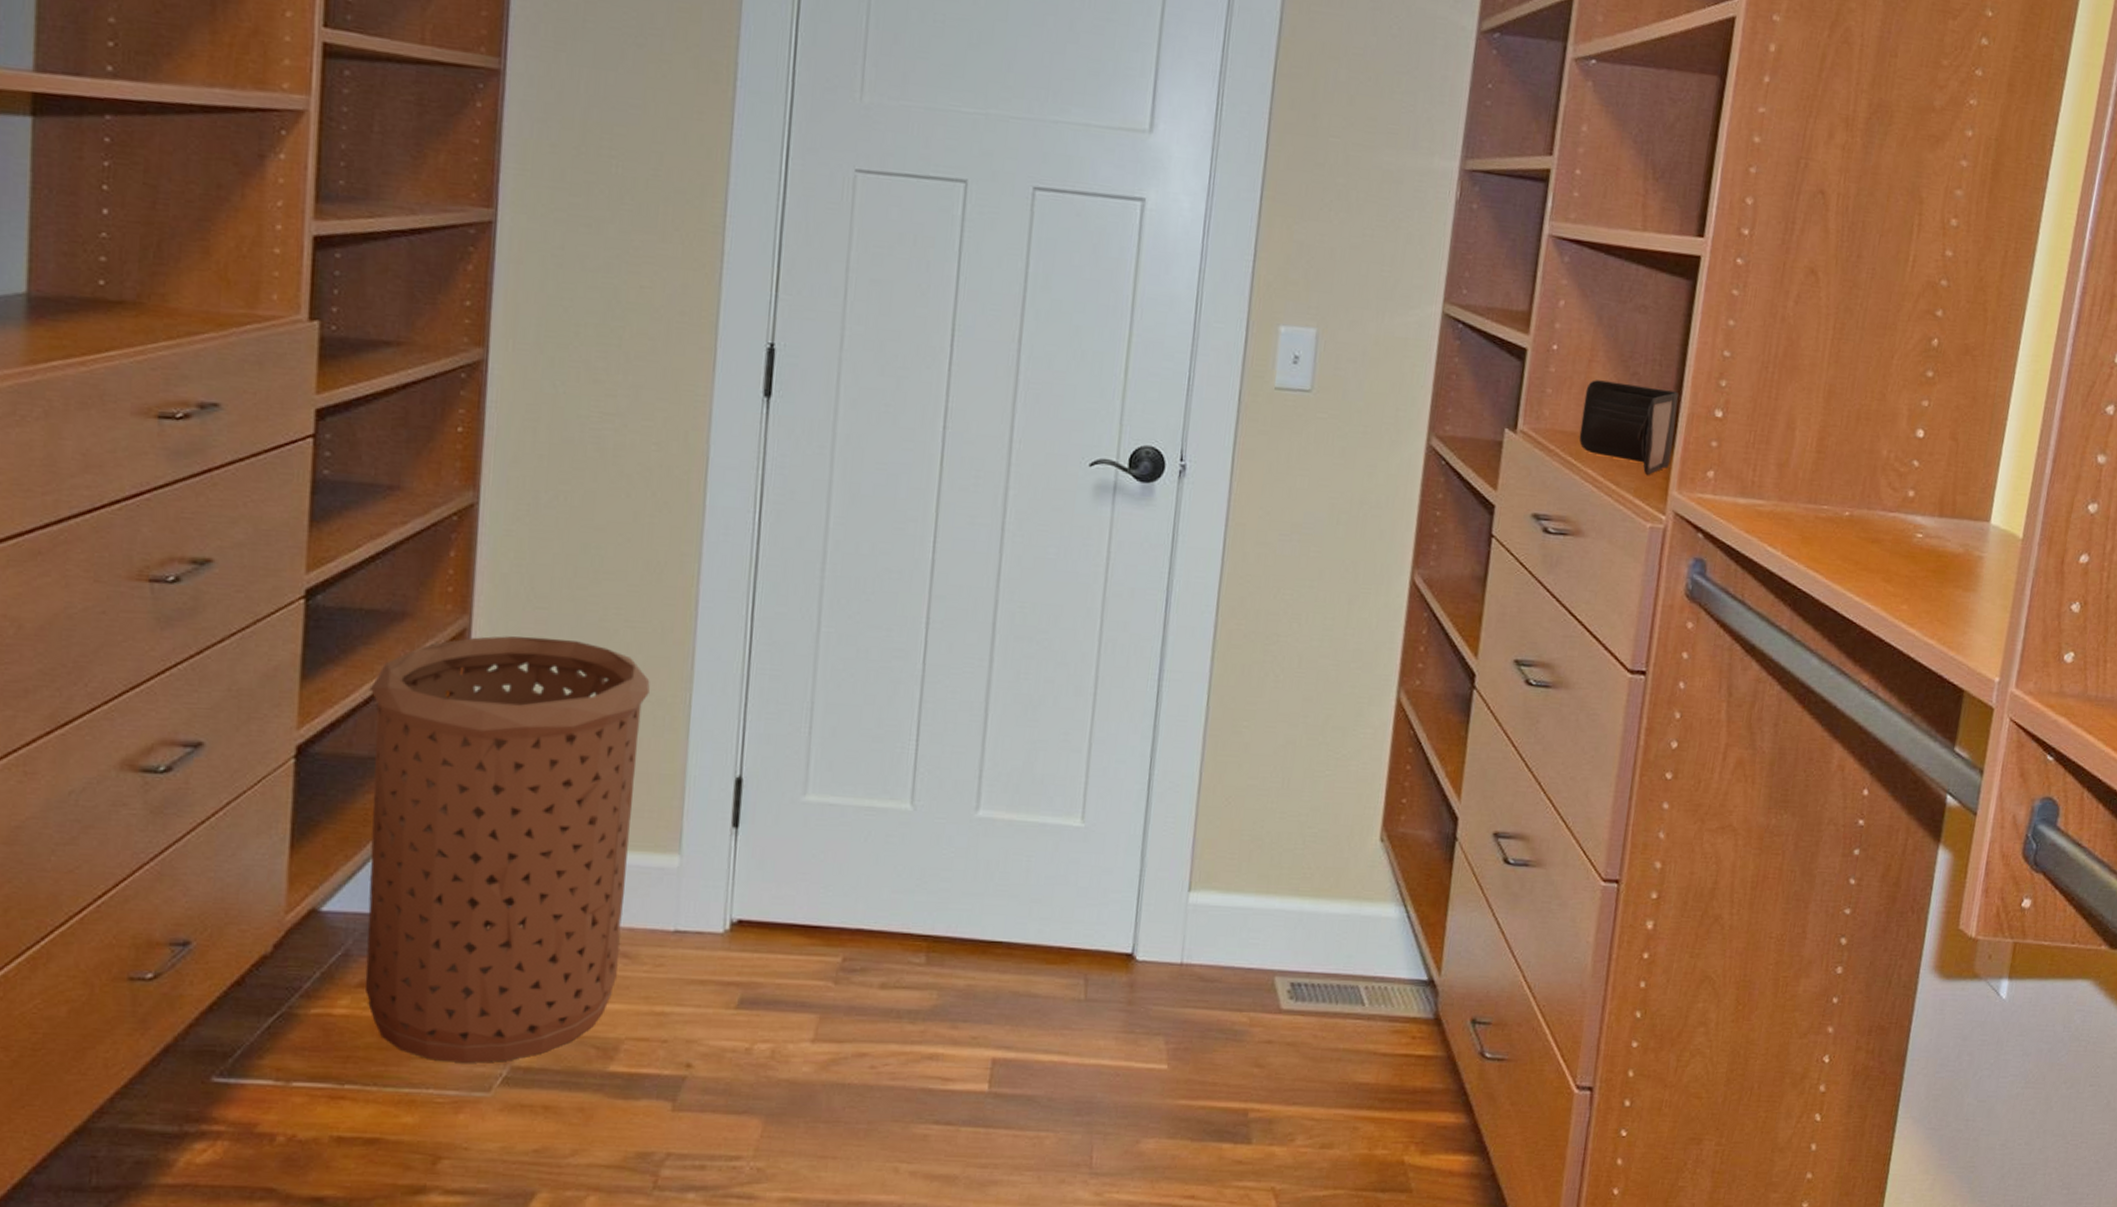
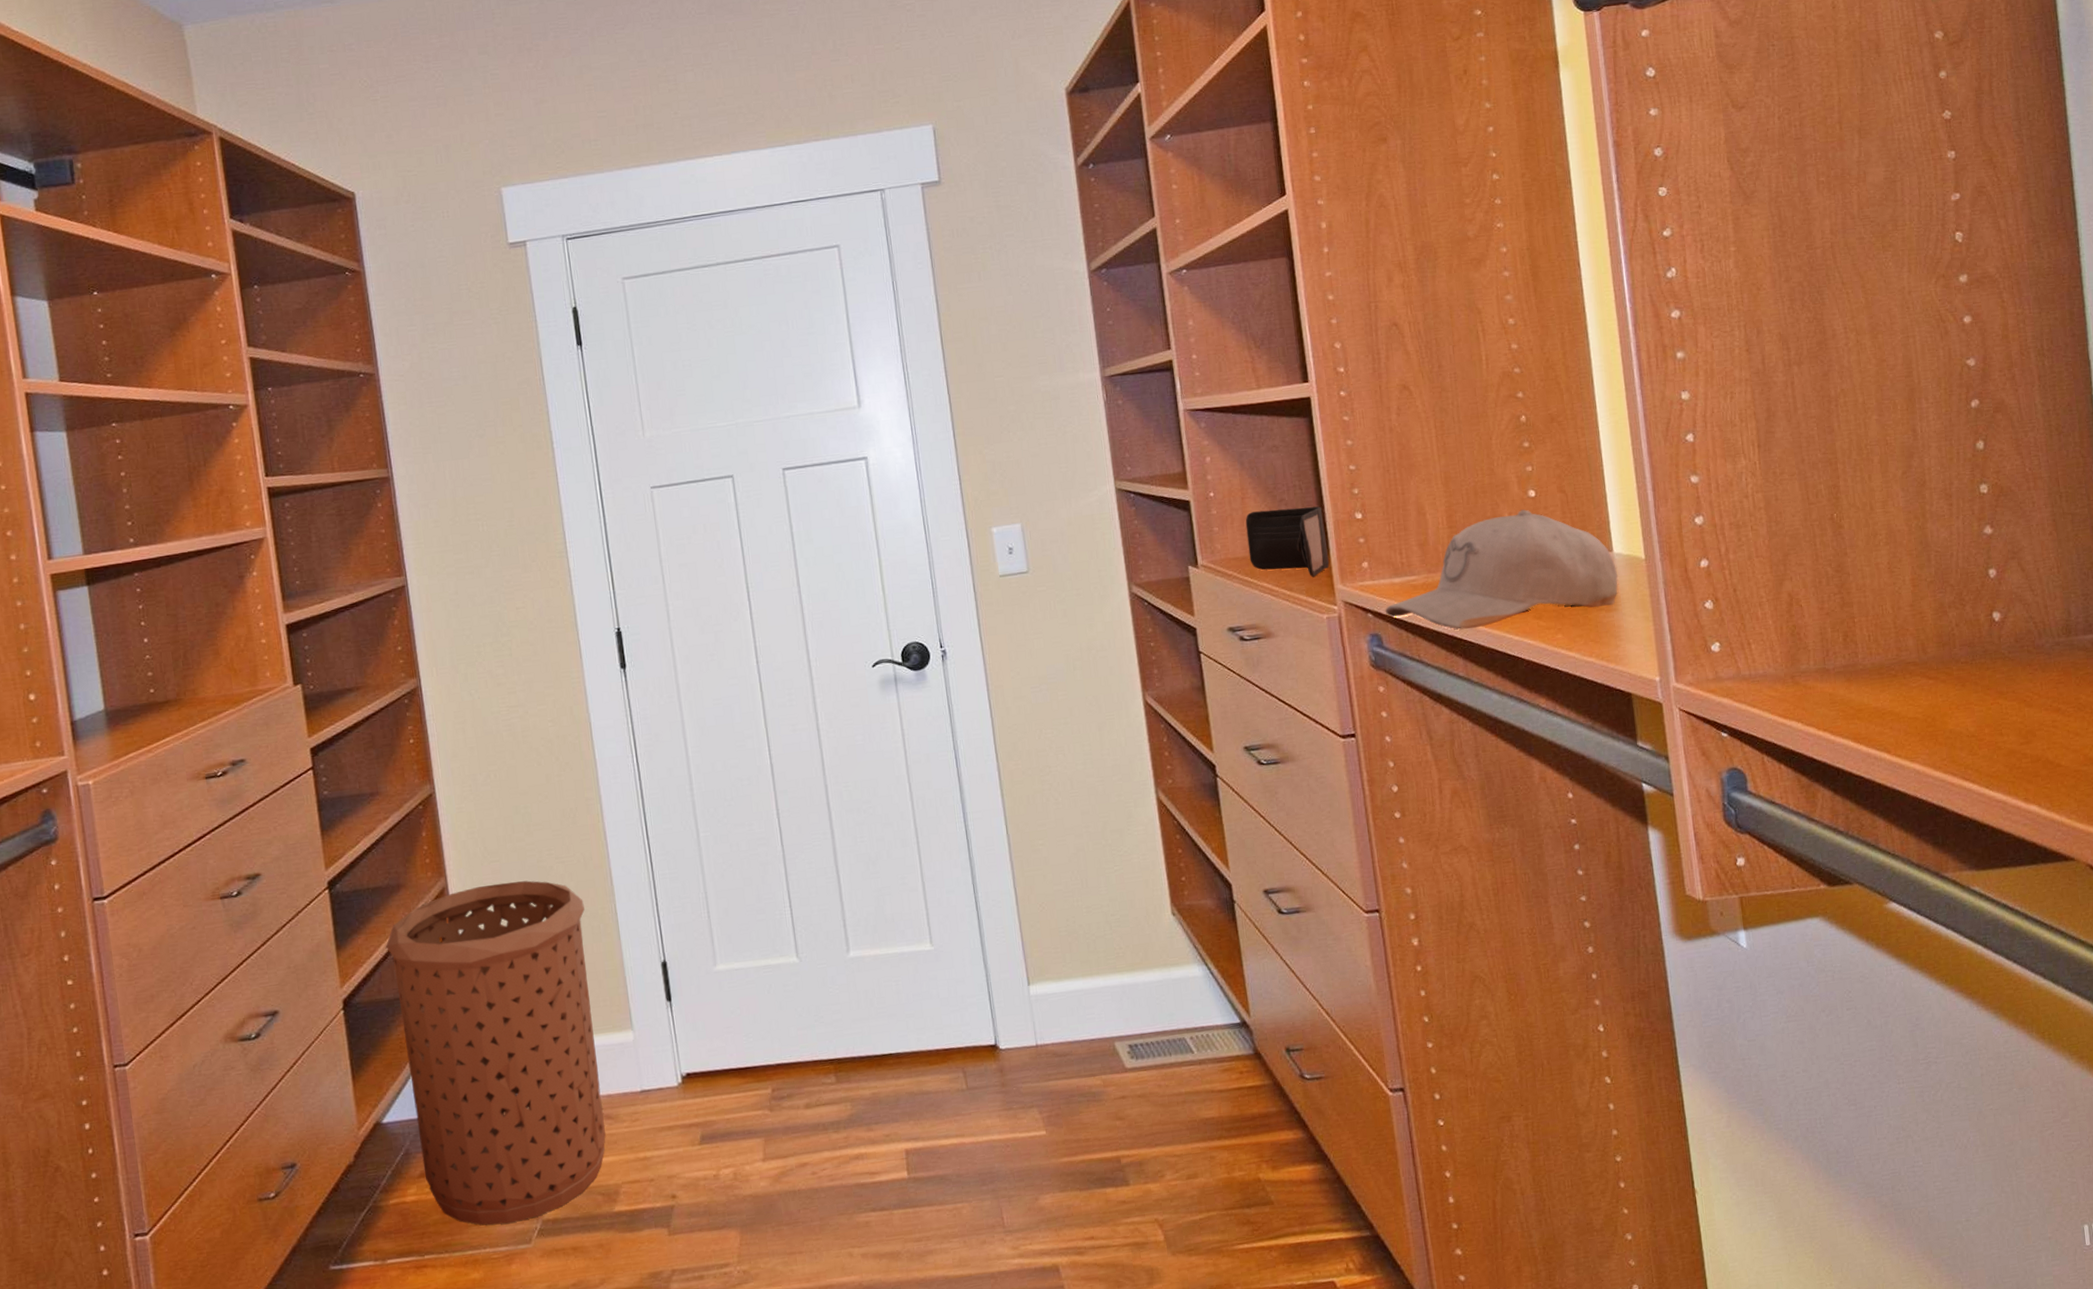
baseball cap: none [1718,450,1989,585] -> present [1384,509,1618,630]

